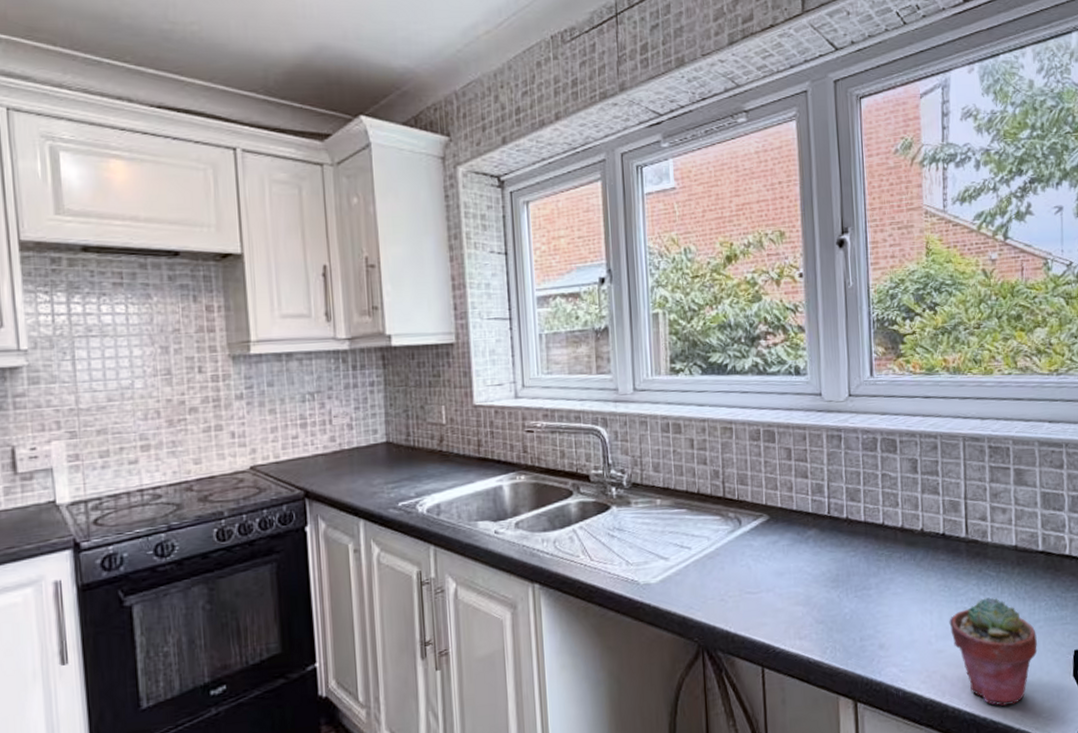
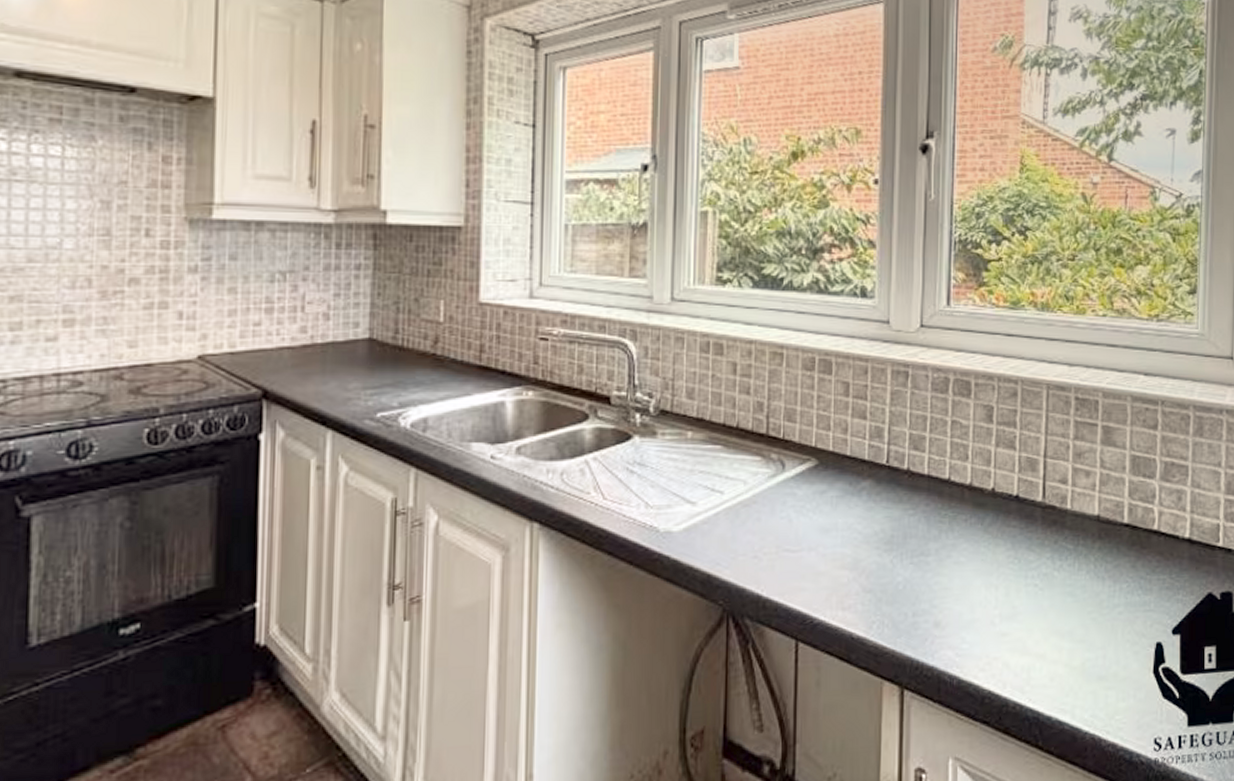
potted succulent: present [949,597,1038,706] -> none [1016,574,1115,703]

